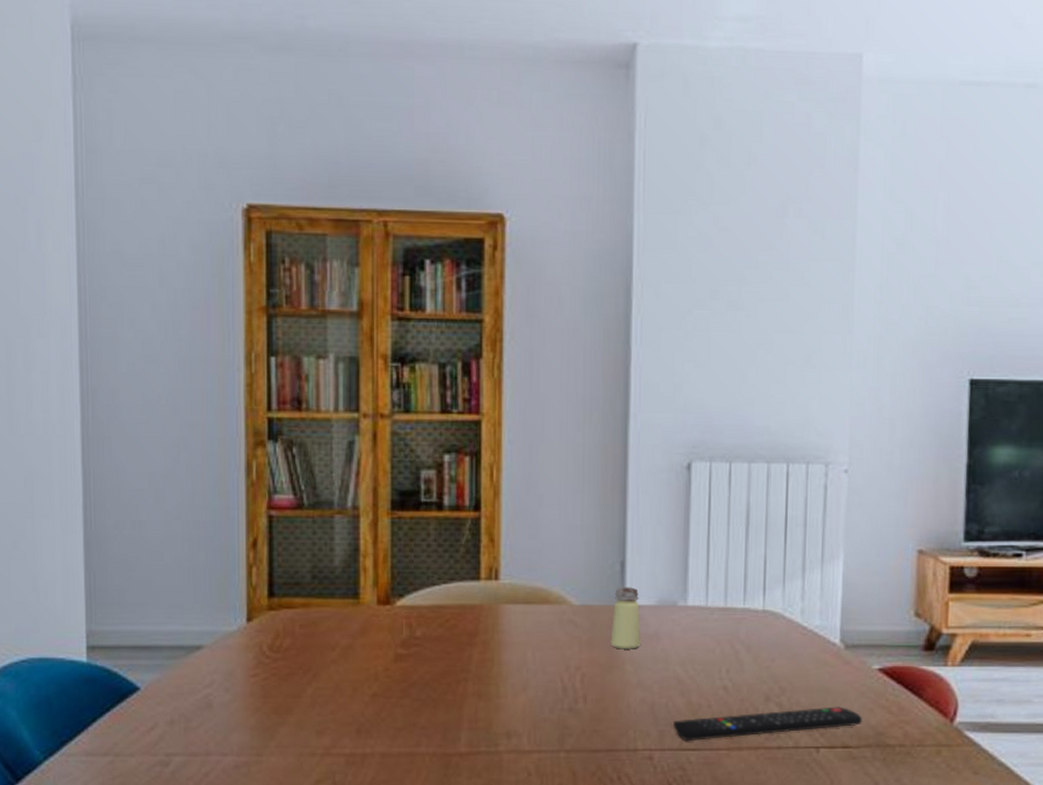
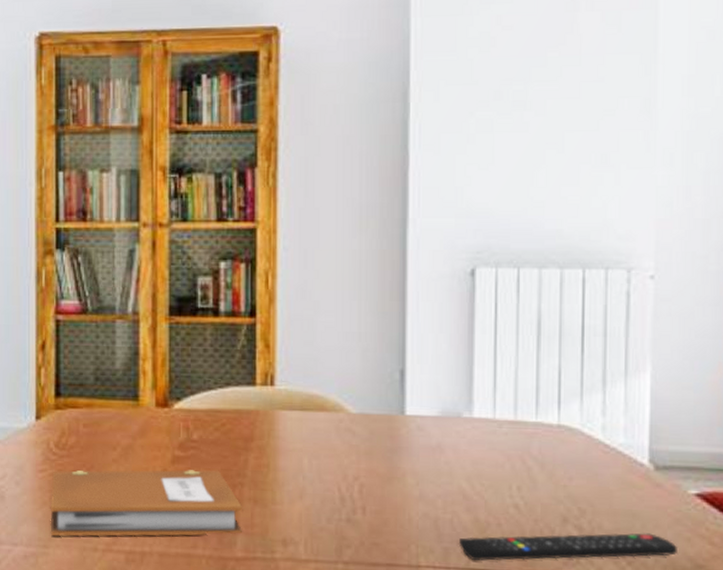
notebook: none [263,667,467,742] -> present [50,469,243,537]
saltshaker: present [610,587,642,649] -> none [390,396,424,461]

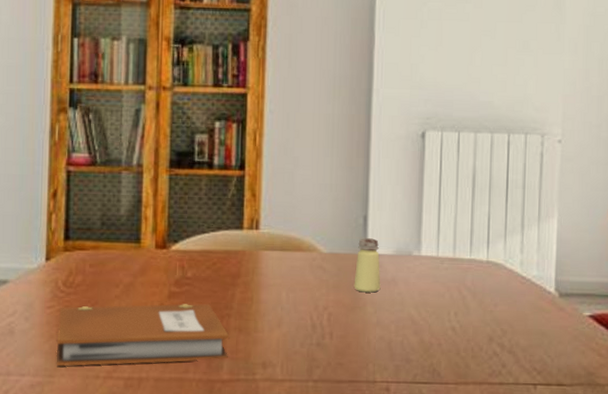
saltshaker: none [390,396,424,461] -> present [353,238,381,293]
remote control: present [459,533,679,561] -> none [408,348,576,375]

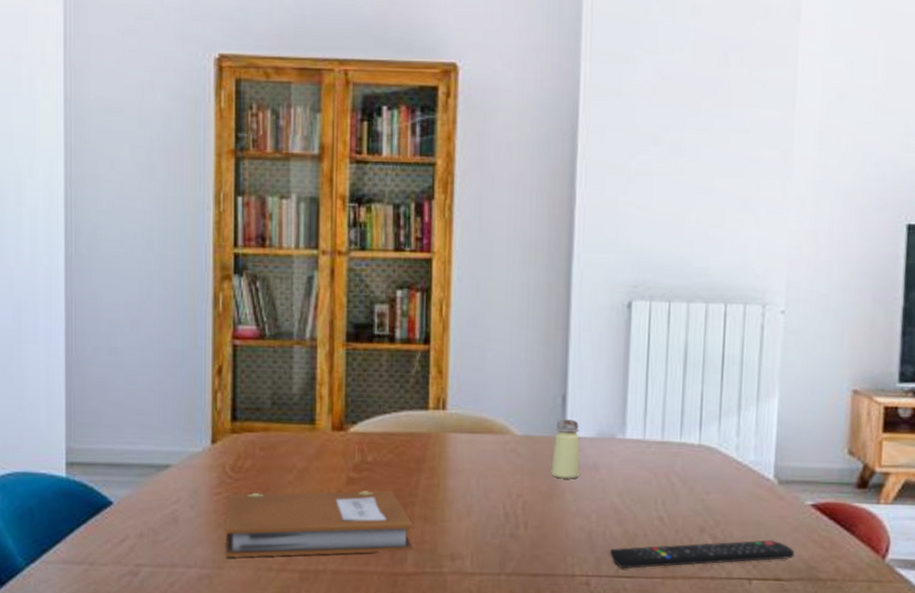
remote control: none [408,348,576,375] -> present [610,540,796,569]

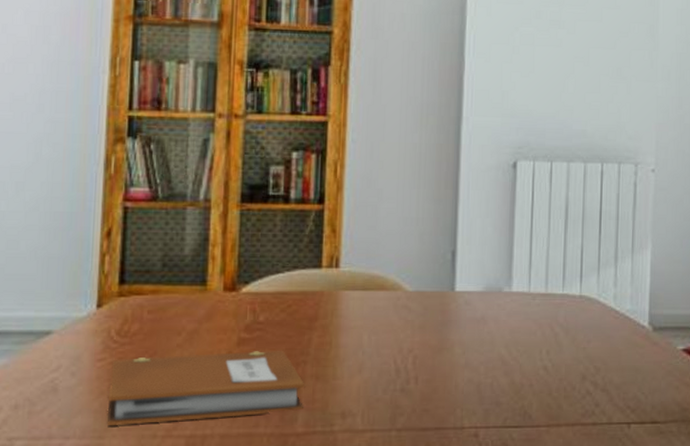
saltshaker: present [551,419,581,479] -> none [441,274,470,333]
remote control: present [610,540,796,569] -> none [498,384,670,418]

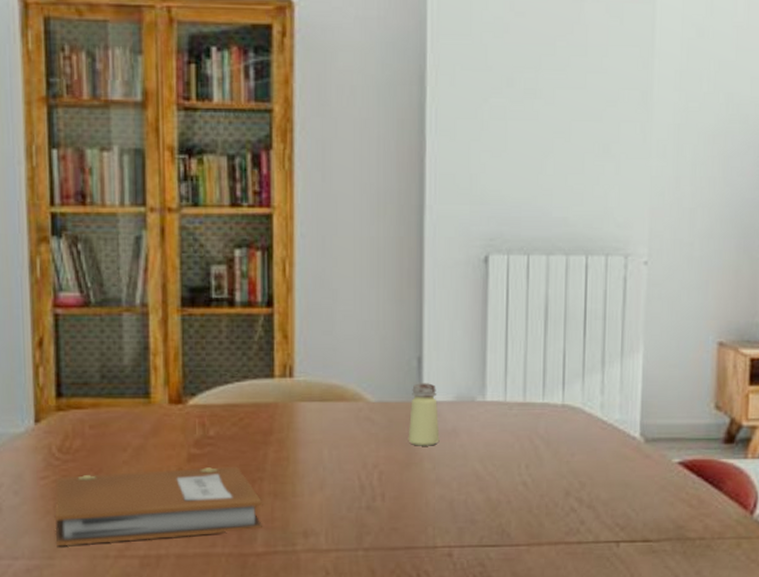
saltshaker: none [441,274,470,333] -> present [408,383,440,446]

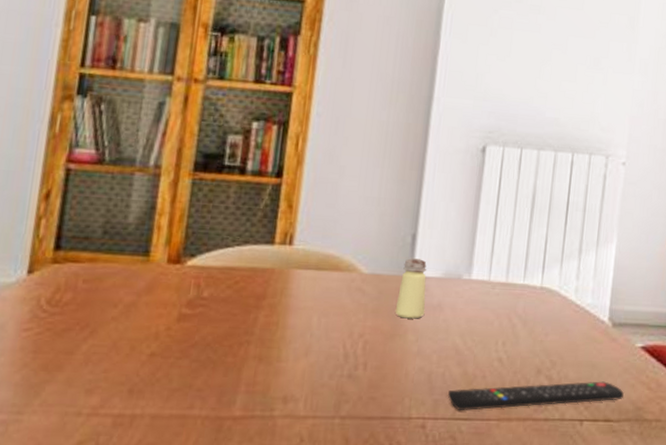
notebook: present [54,467,263,546] -> none [28,328,247,401]
remote control: none [473,500,663,537] -> present [448,381,625,410]

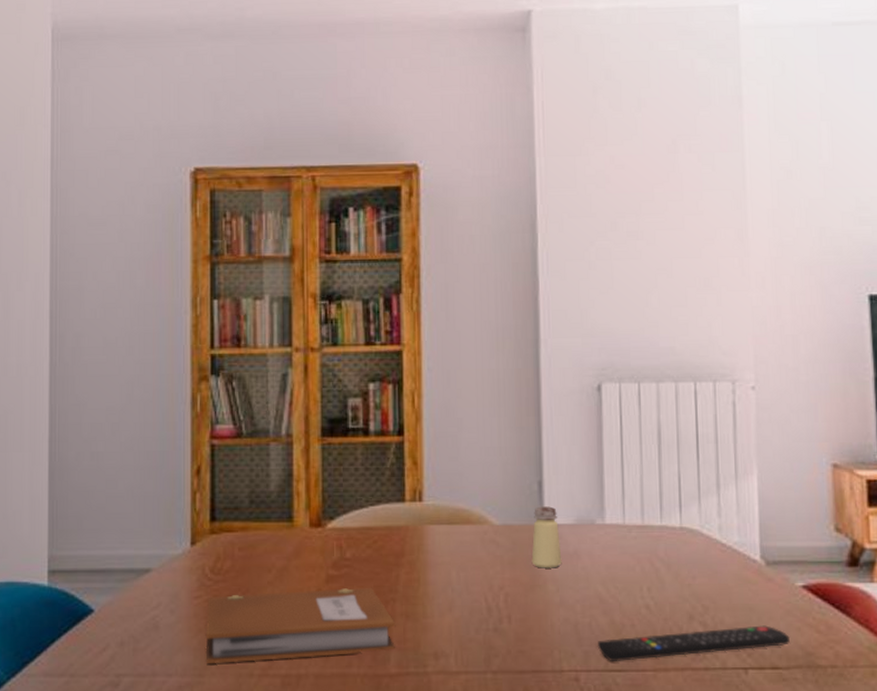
notebook: none [28,328,247,401] -> present [205,588,396,663]

